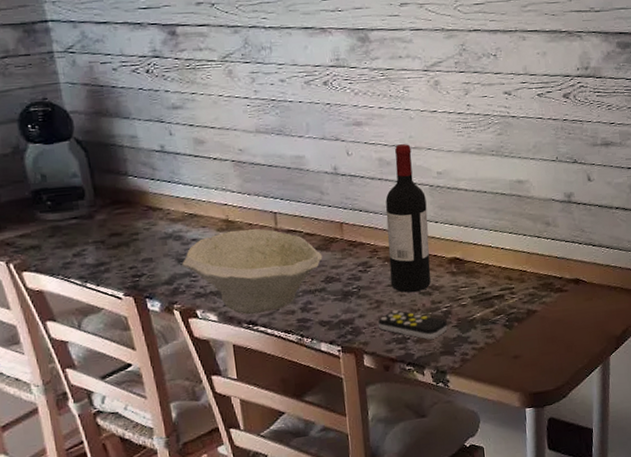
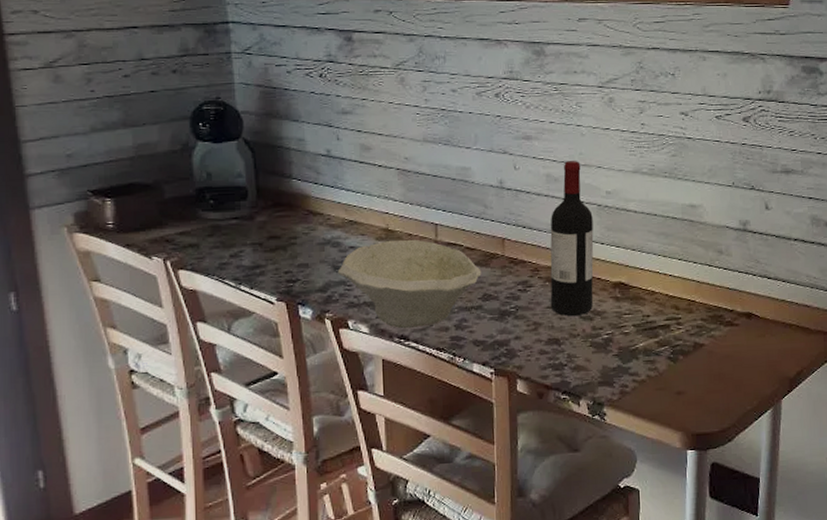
remote control: present [378,309,448,340] -> none [534,333,609,368]

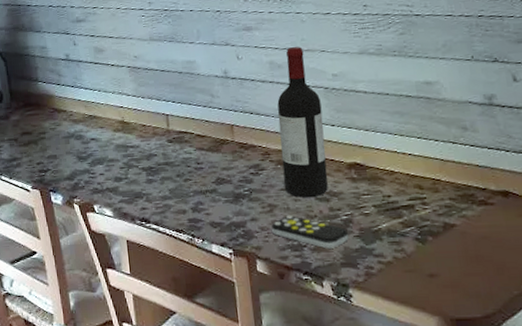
bowl: present [337,239,482,329] -> none [82,129,214,212]
remote control: none [534,333,609,368] -> present [271,215,349,249]

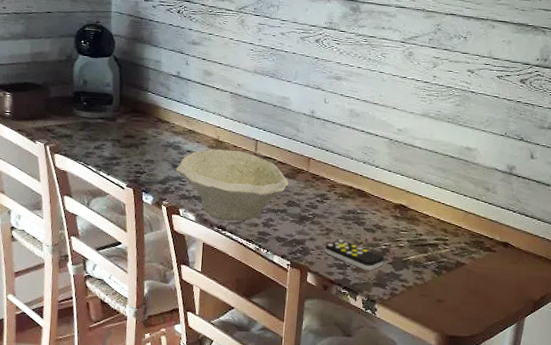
bowl: none [82,129,214,212] -> present [175,149,289,222]
wine bottle: present [277,47,328,198] -> none [341,100,385,228]

